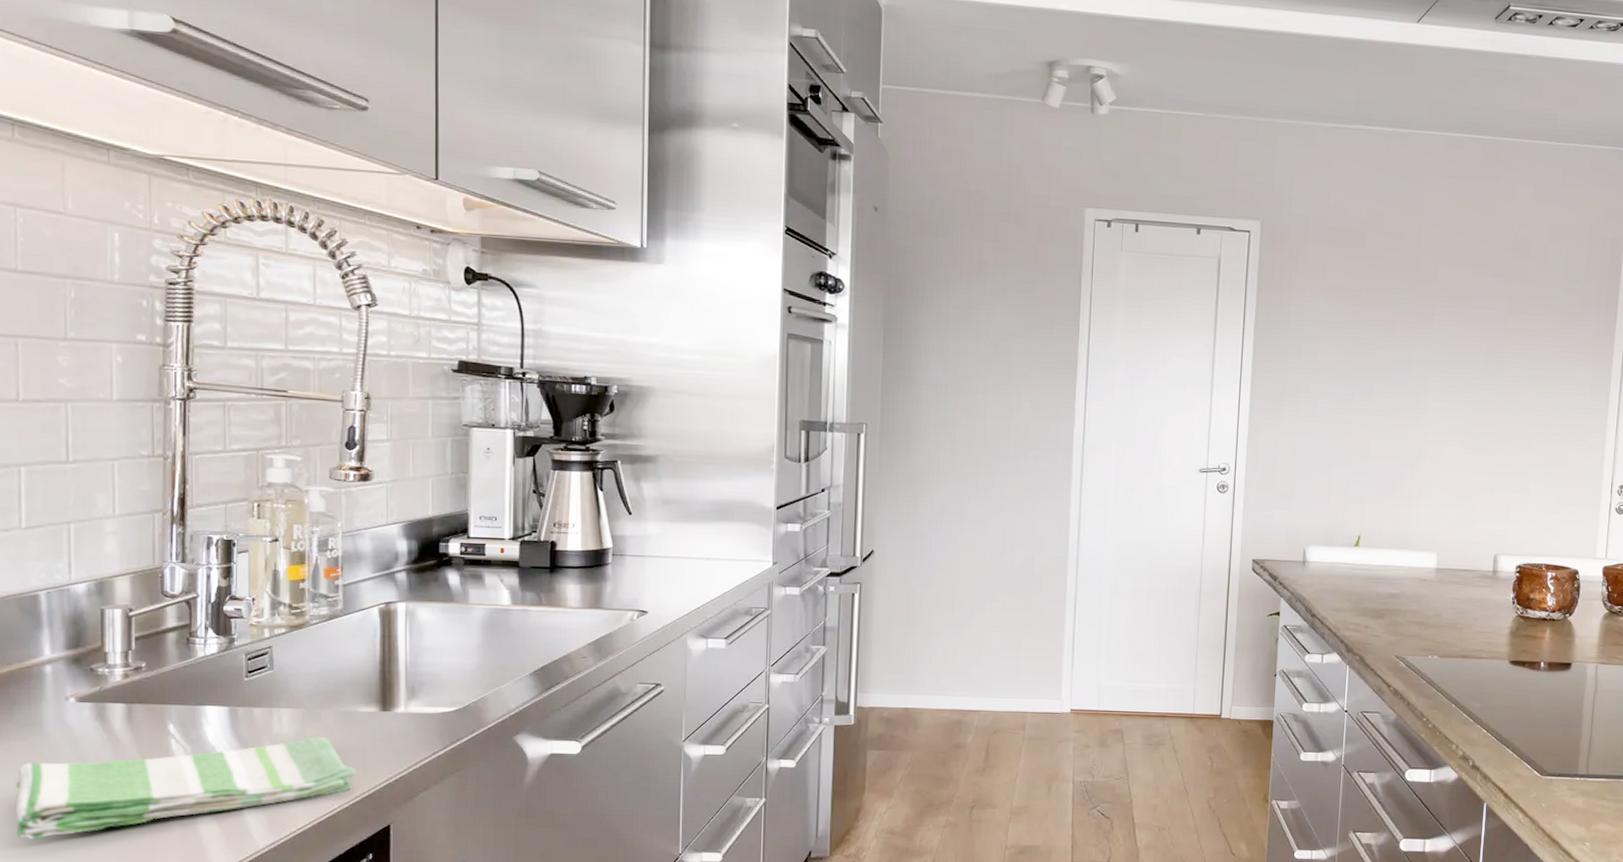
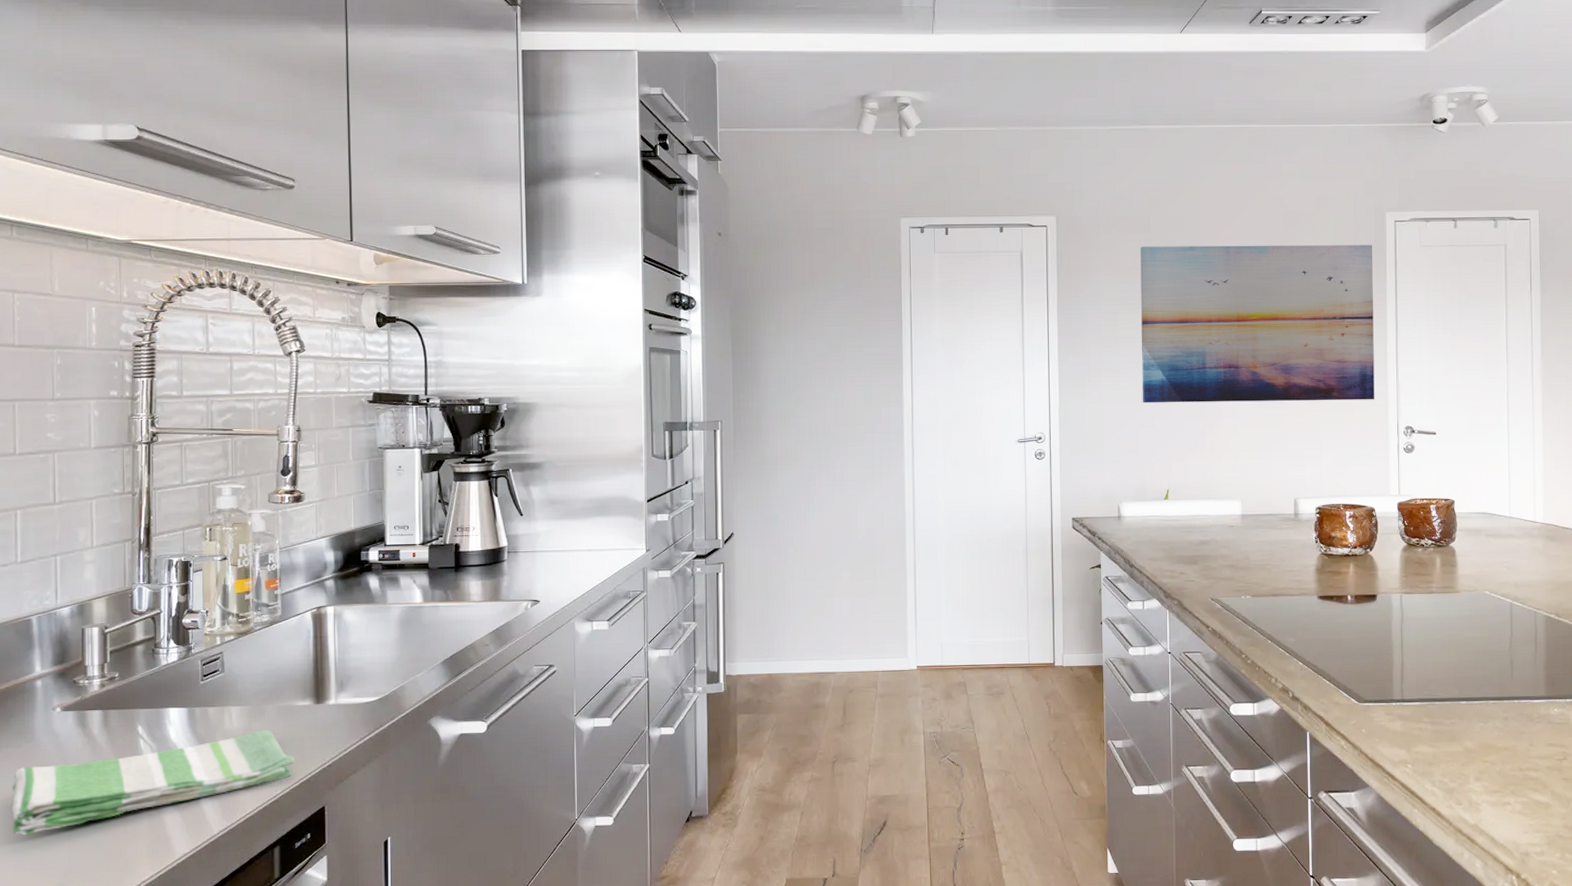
wall art: none [1339,264,1606,454] -> present [1140,245,1375,403]

